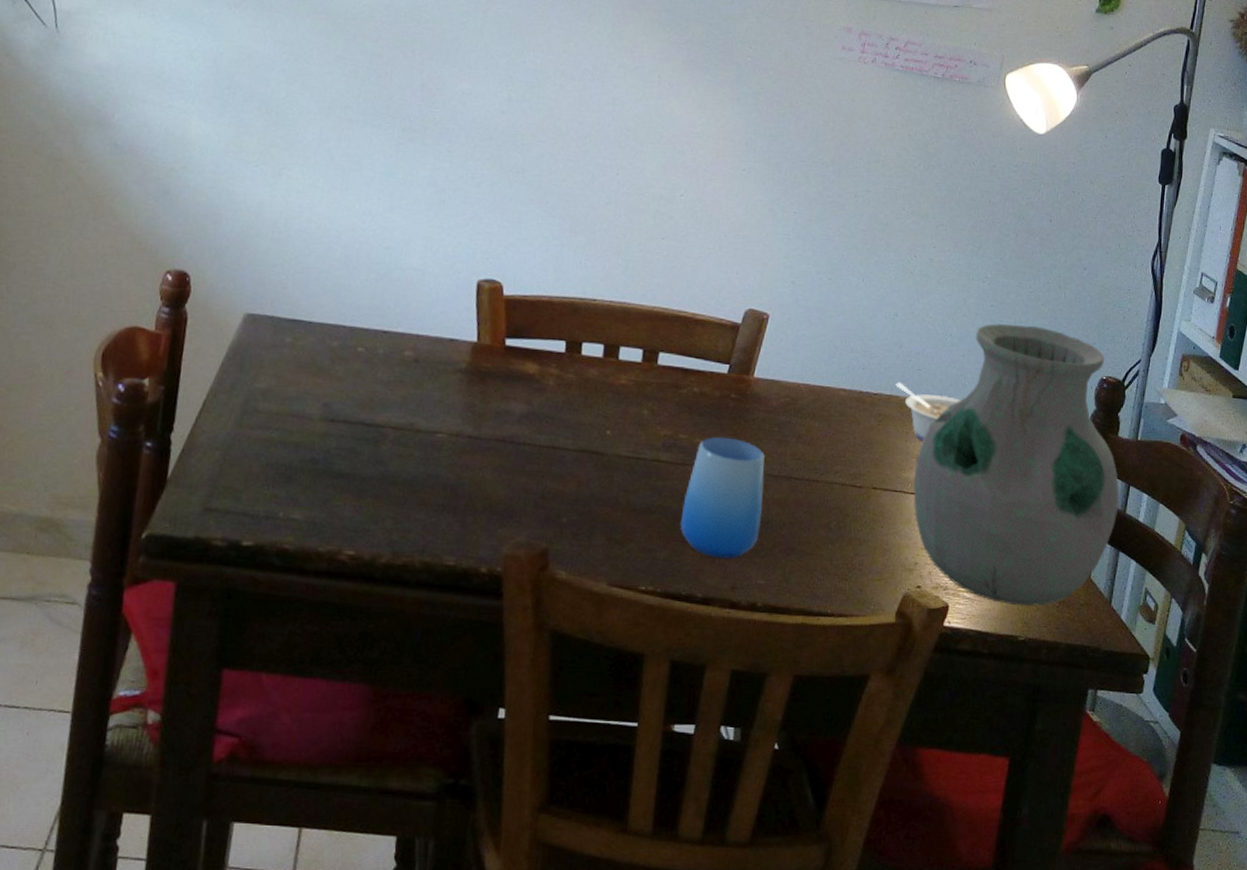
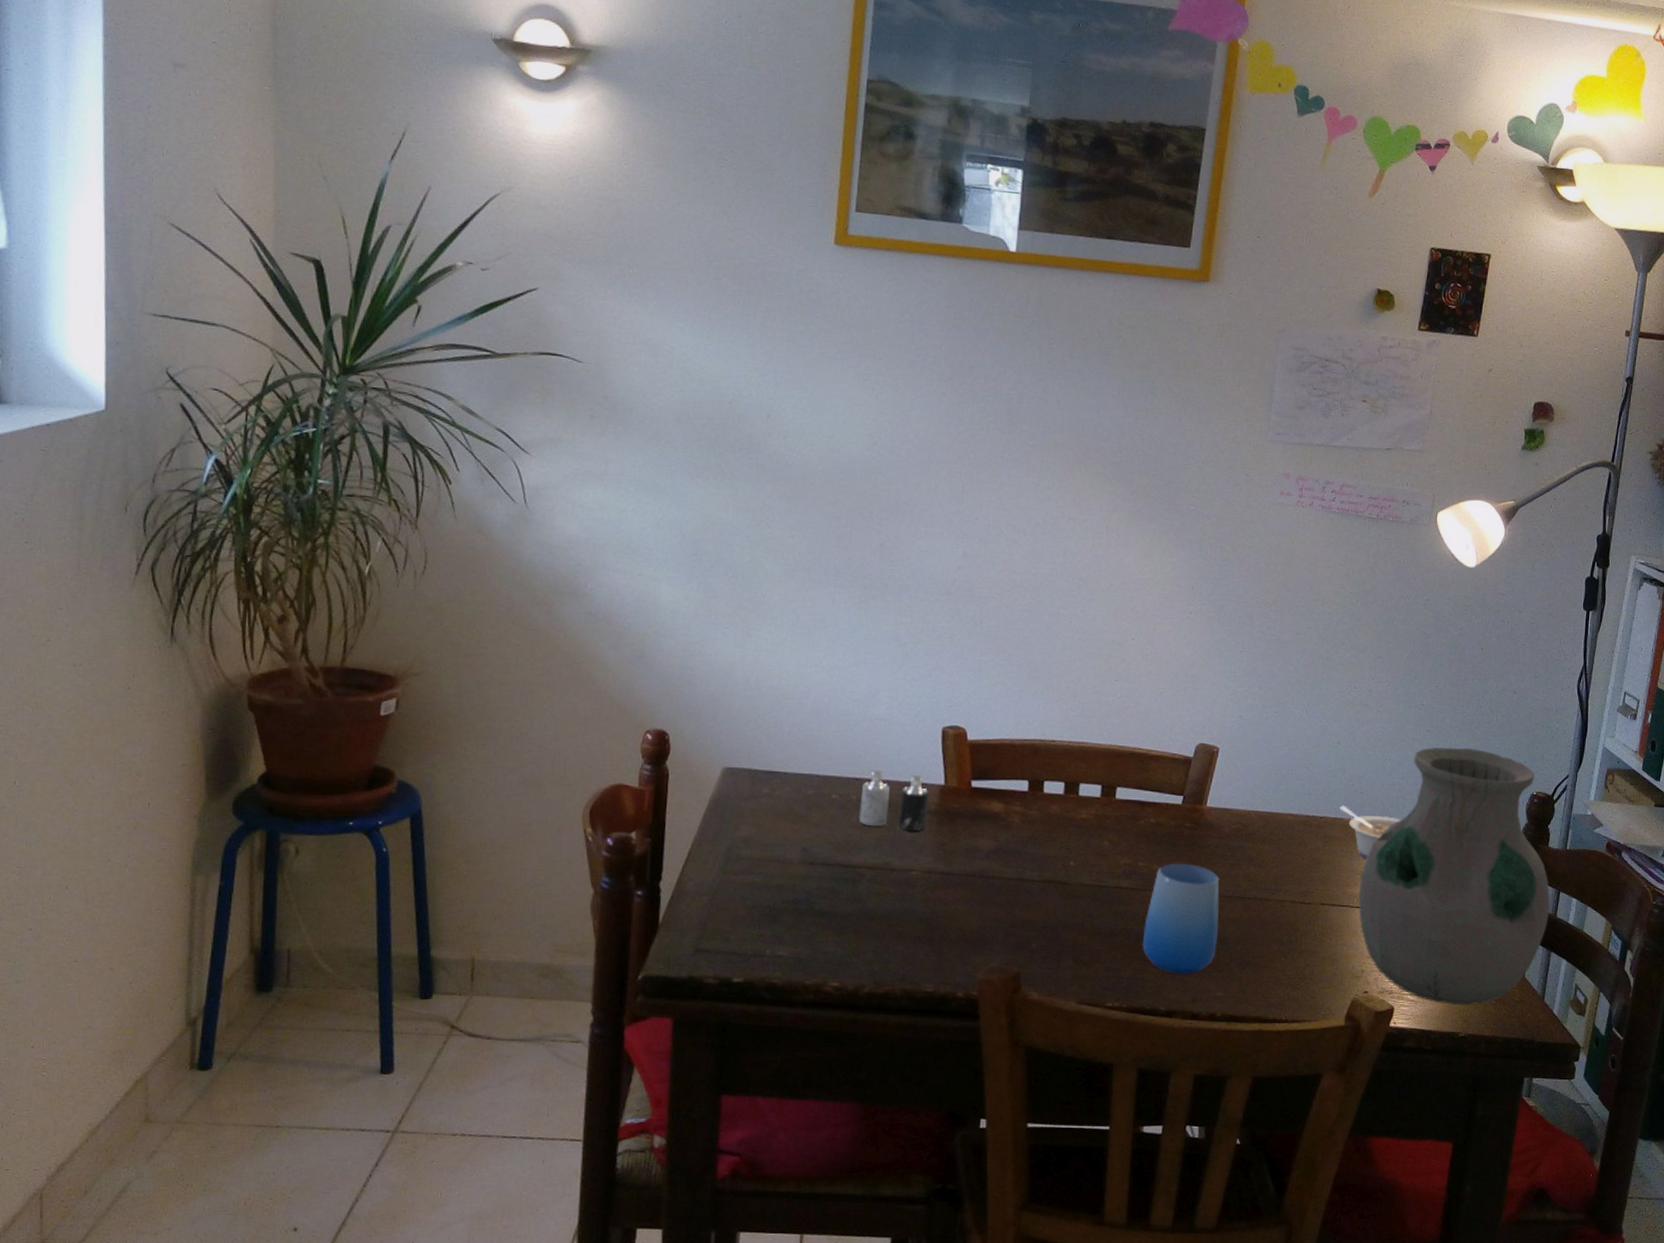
candle: none [384,323,461,390] -> present [858,770,929,831]

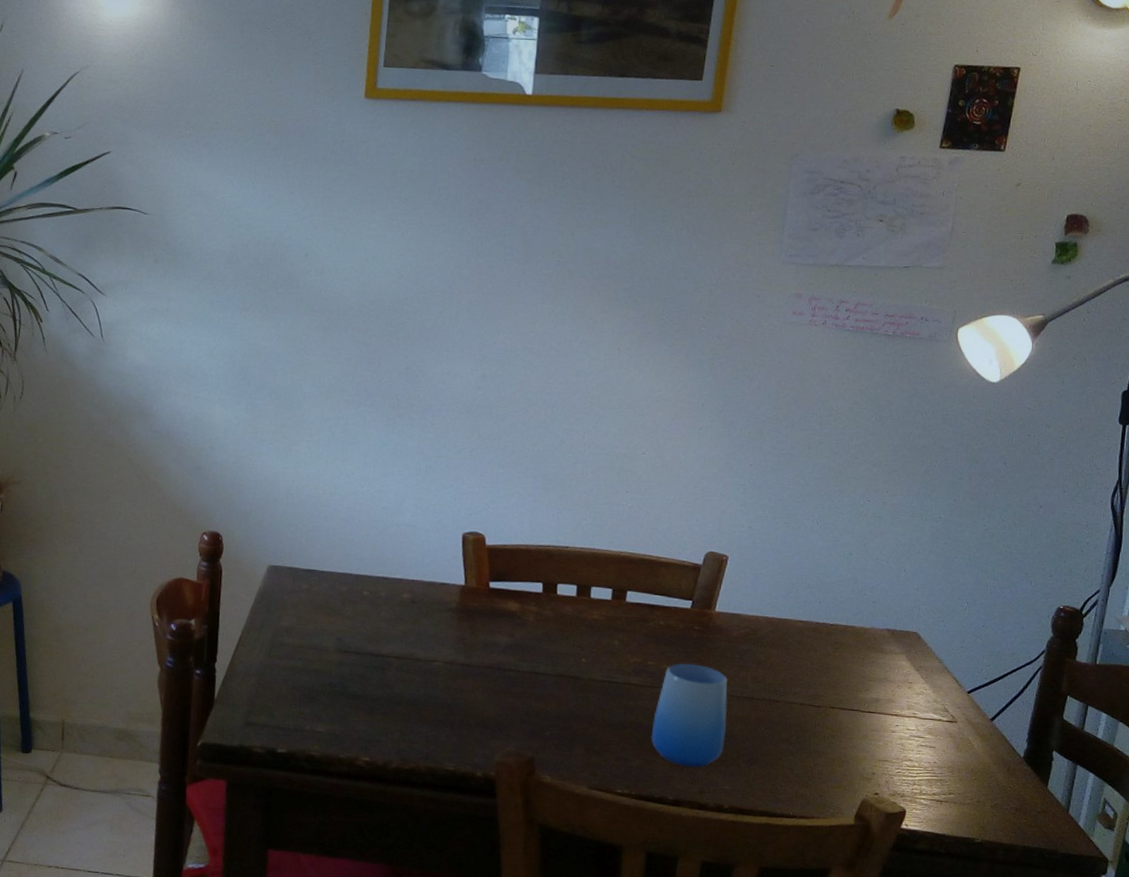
candle: present [858,770,929,831] -> none [387,571,451,626]
legume: present [1340,805,1402,860] -> none [851,614,916,667]
vase: present [1358,747,1551,1006] -> none [869,559,1077,813]

